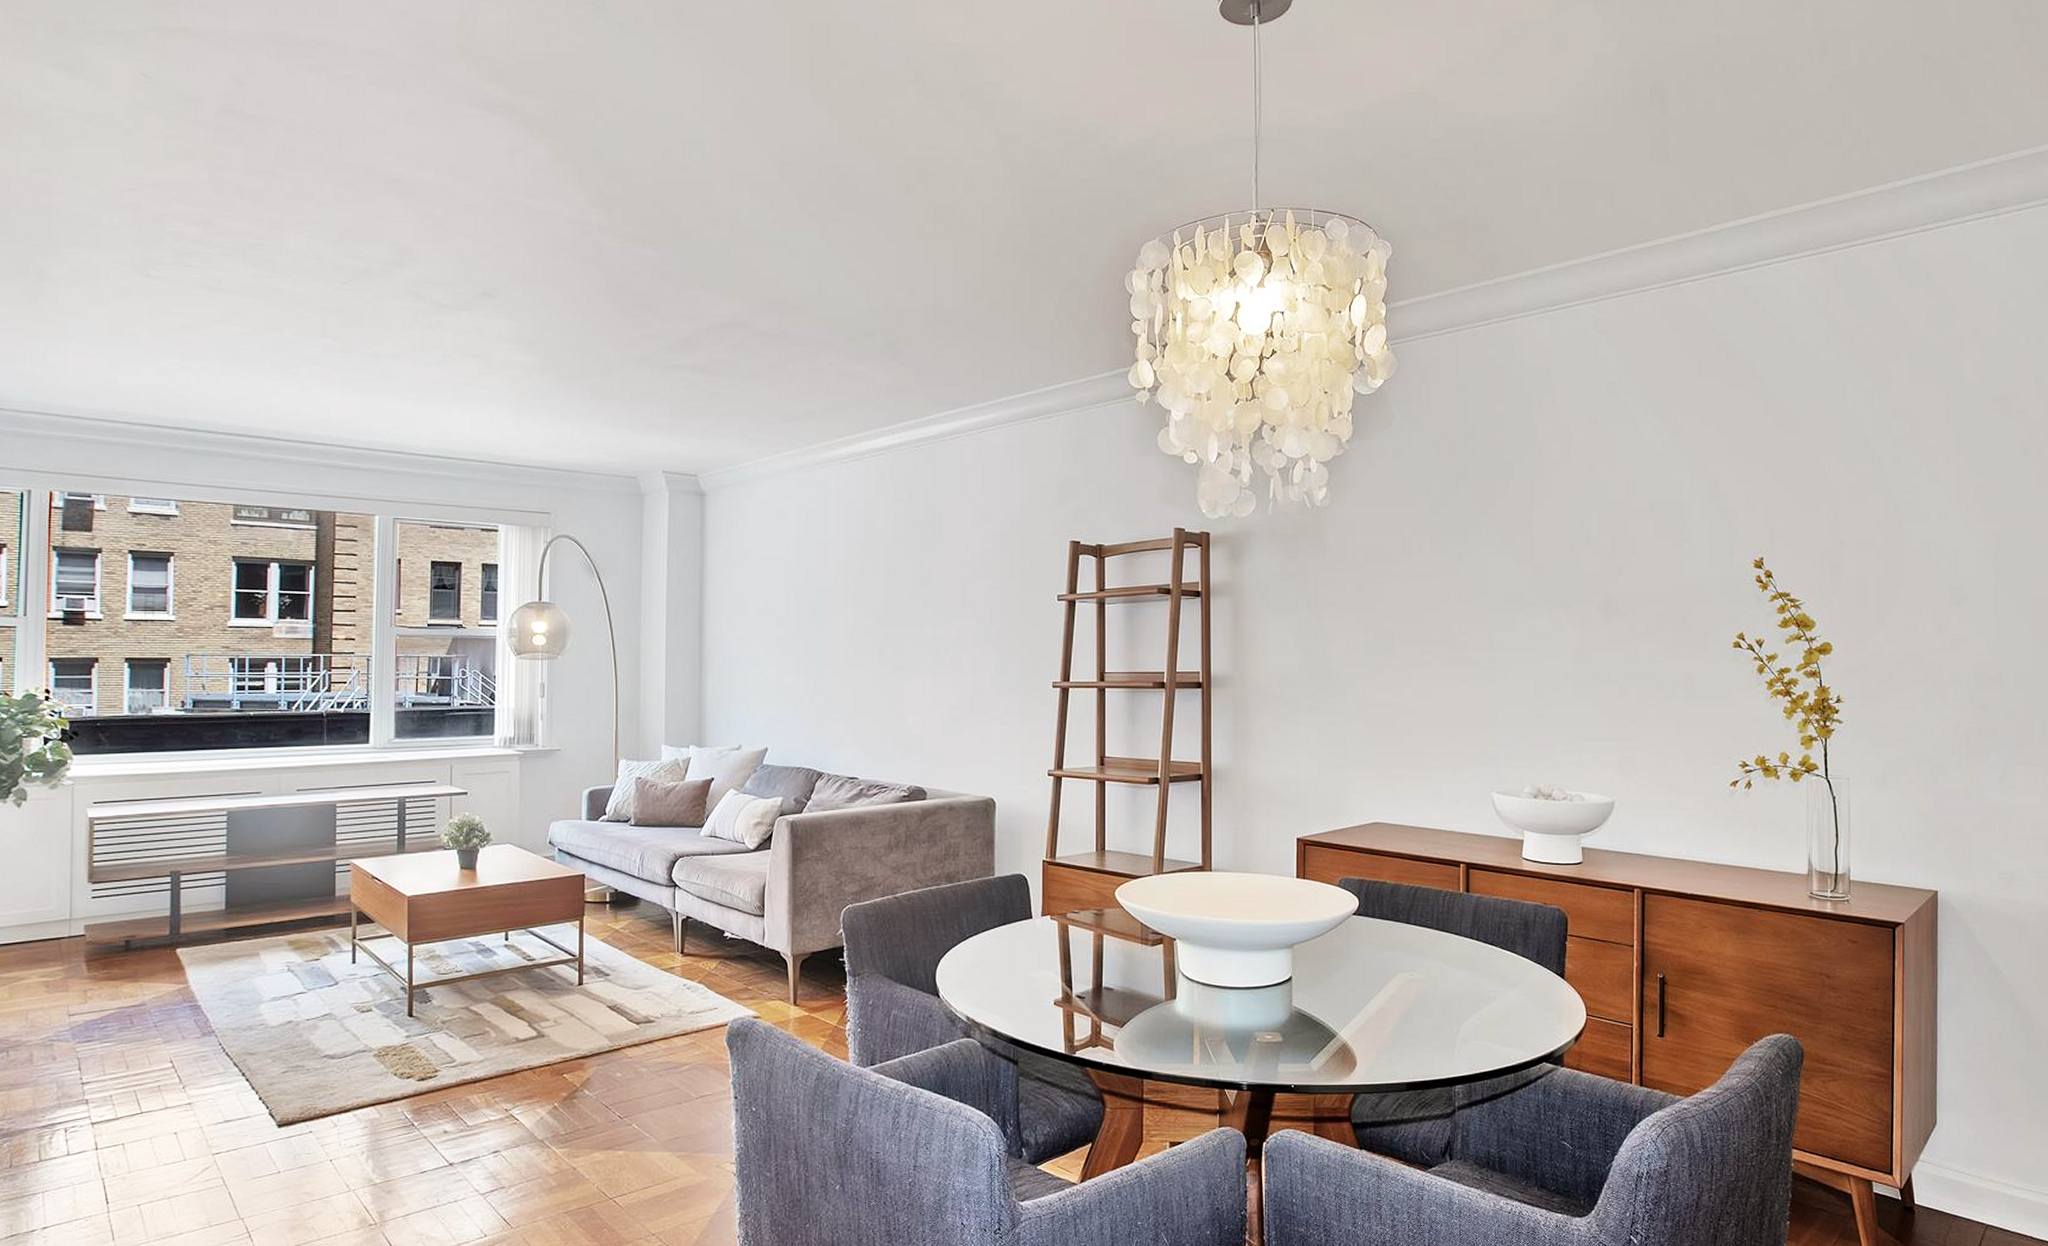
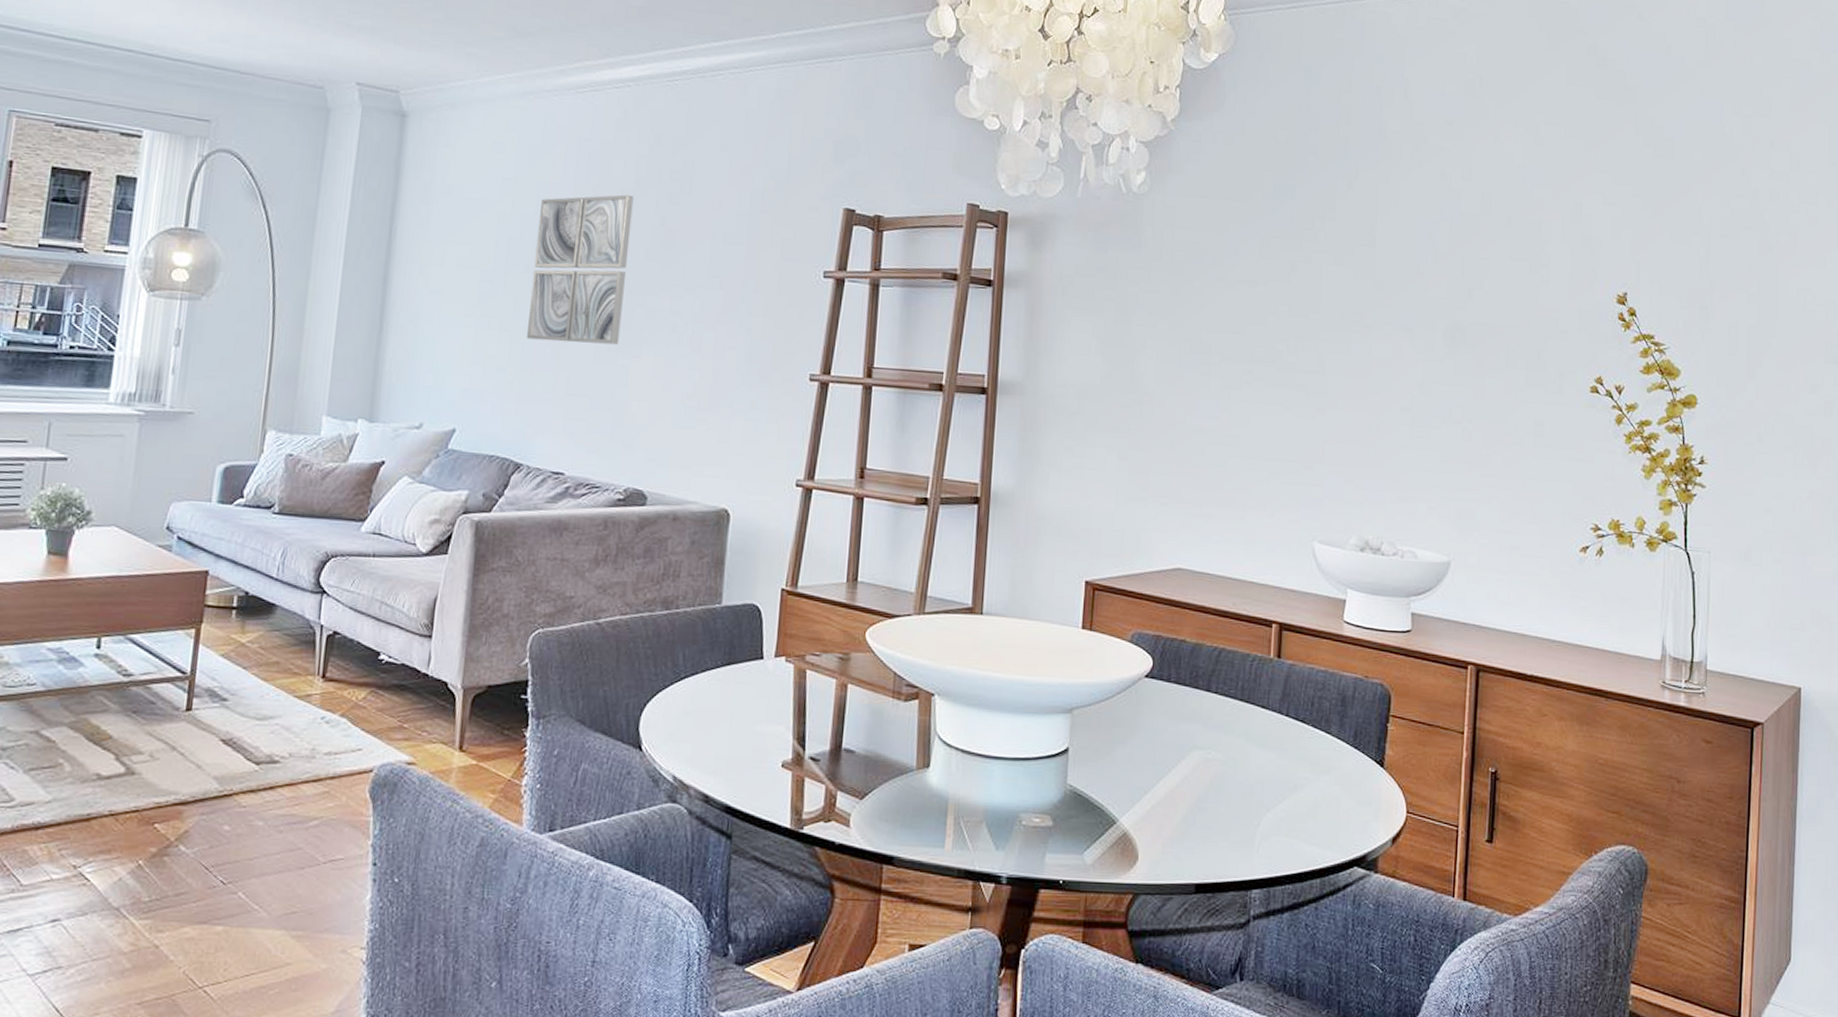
wall art: none [817,545,895,671] -> present [526,194,634,345]

